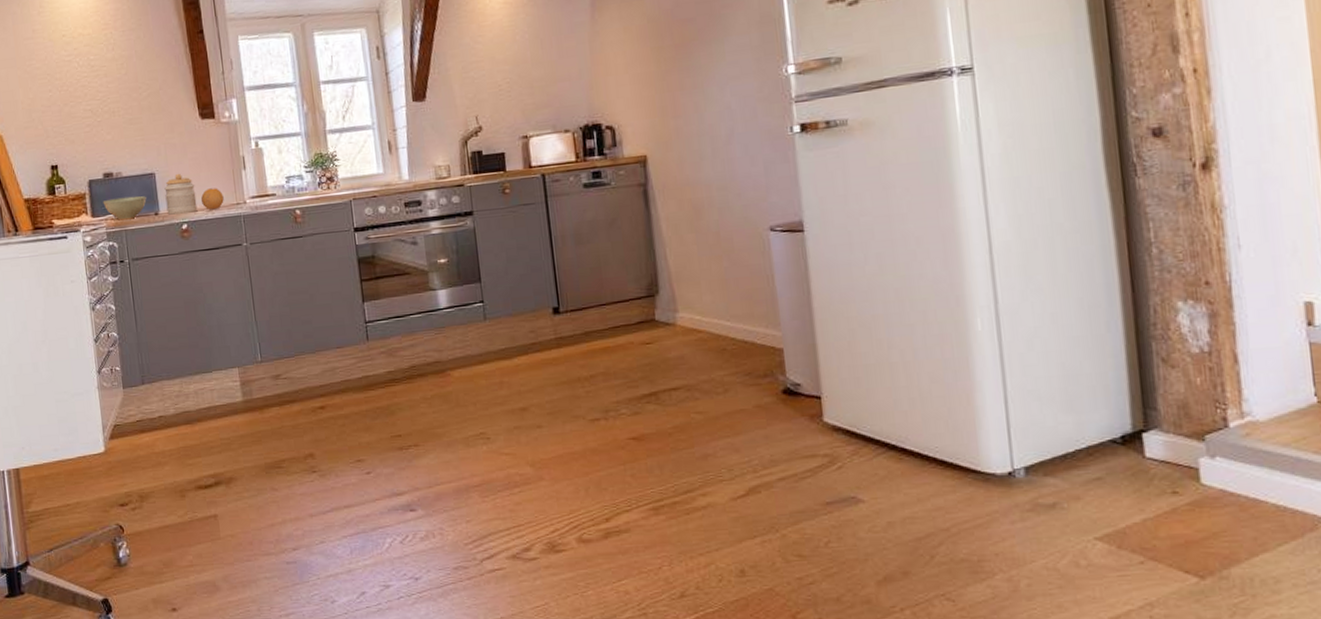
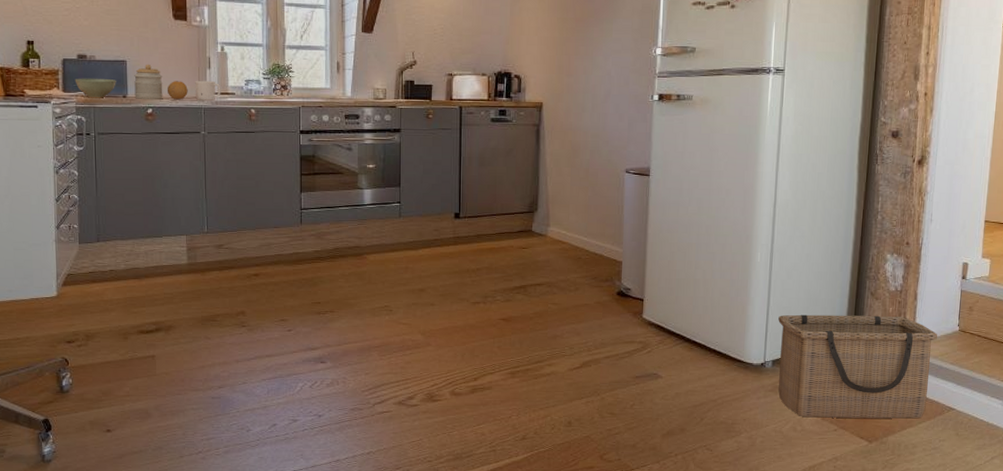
mug: none [230,182,261,209] -> present [195,80,221,102]
basket: none [1023,389,1286,546] -> present [778,314,938,419]

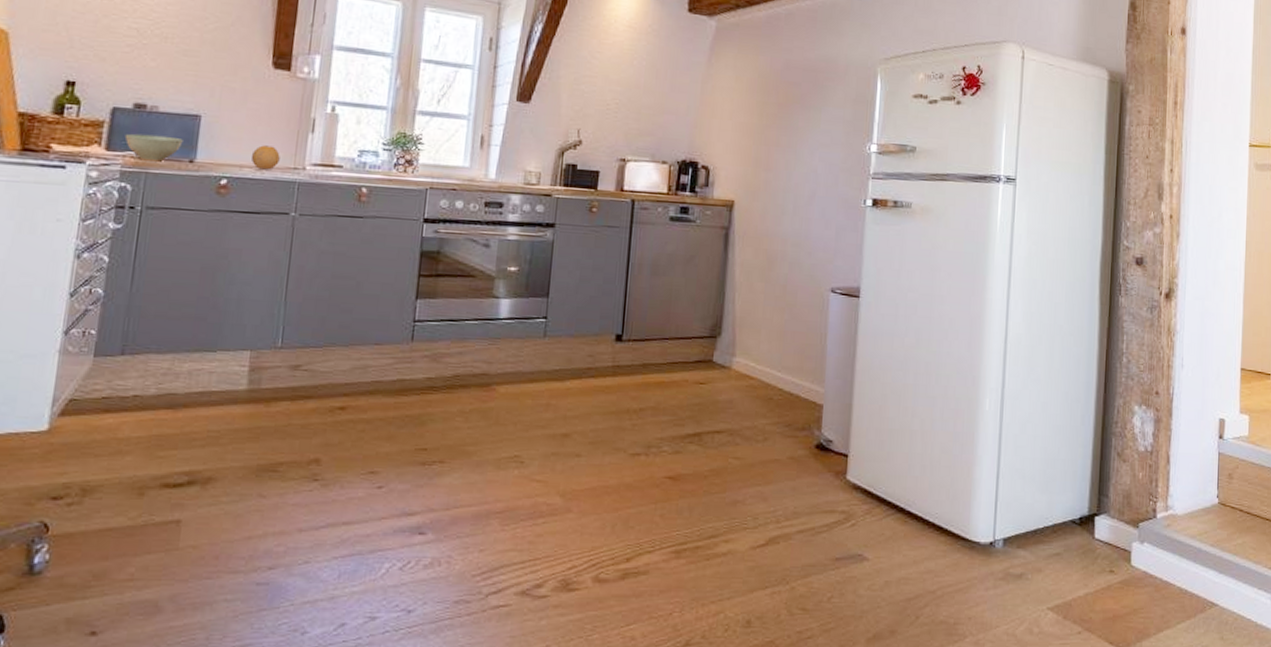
jar: present [134,64,163,101] -> none [205,121,248,169]
mug: present [195,80,221,102] -> none [288,146,325,175]
basket: present [778,314,938,419] -> none [1010,479,1195,617]

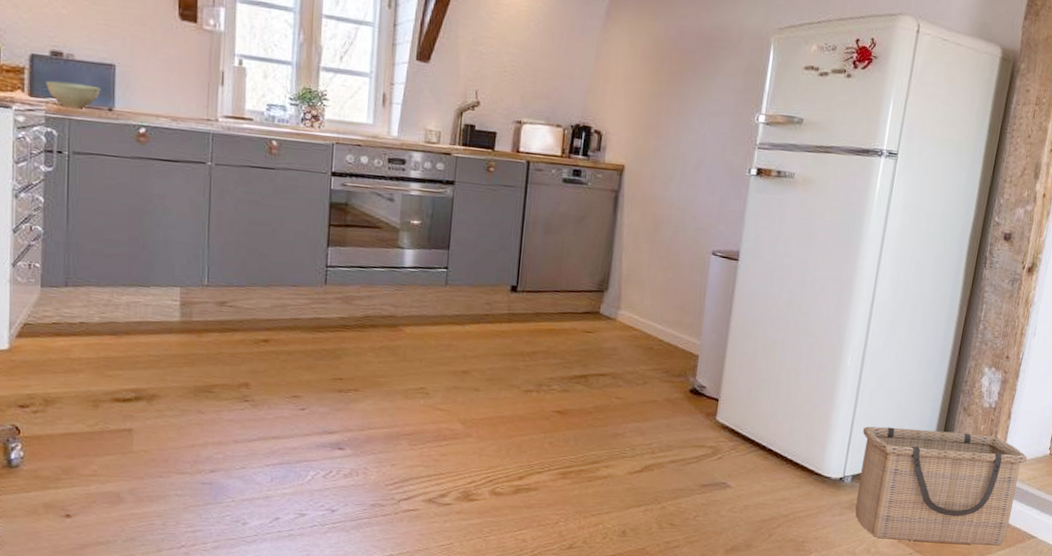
fruit: present [250,145,280,170] -> none [166,96,193,121]
basket: none [1010,479,1195,617] -> present [855,426,1028,545]

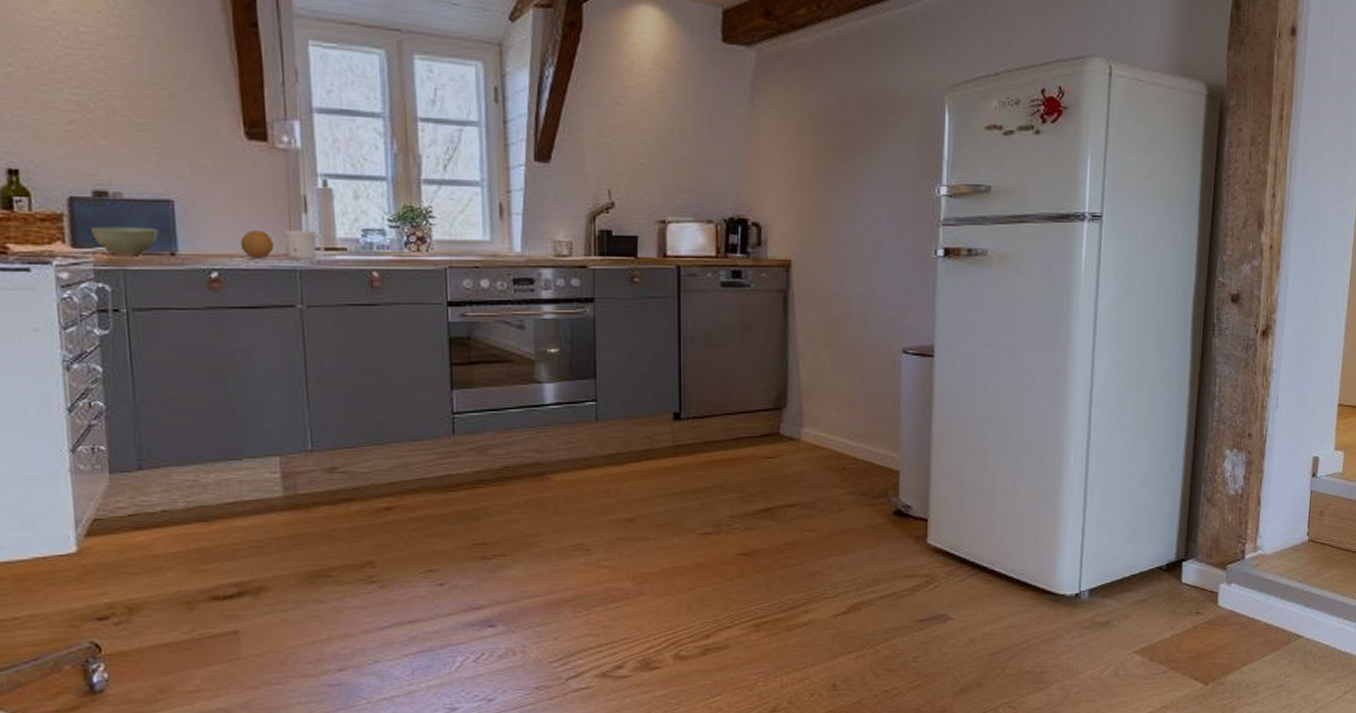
fruit: none [166,96,193,121] -> present [240,230,274,259]
mug: none [202,98,236,127] -> present [284,229,326,261]
basket: present [855,426,1028,545] -> none [1096,526,1284,658]

